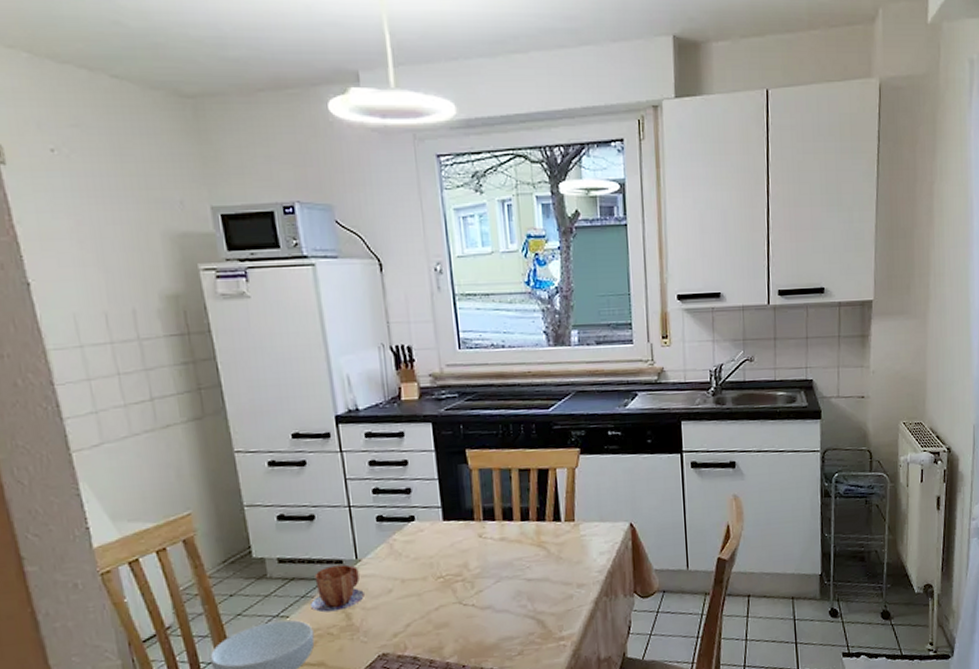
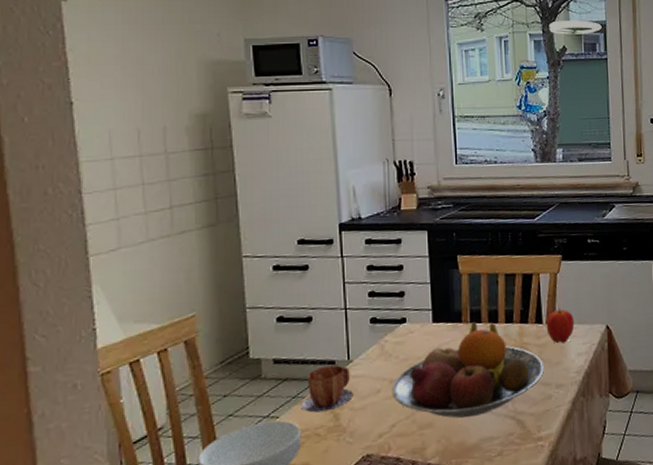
fruit bowl: none [403,519,564,618] -> present [391,321,544,418]
apple: none [564,504,596,542] -> present [546,307,575,344]

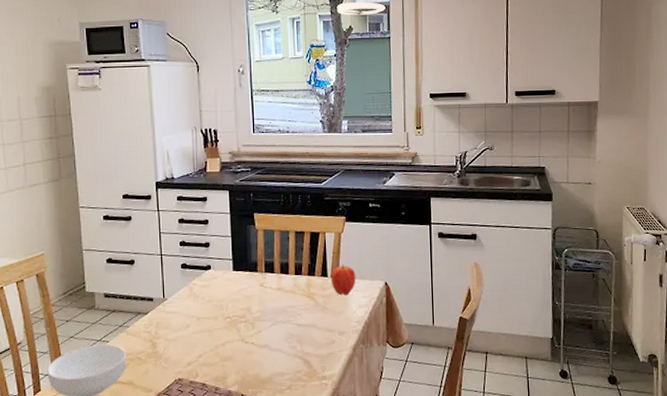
mug: present [301,365,353,413] -> none [126,302,168,340]
fruit bowl: present [391,321,544,418] -> none [199,271,328,354]

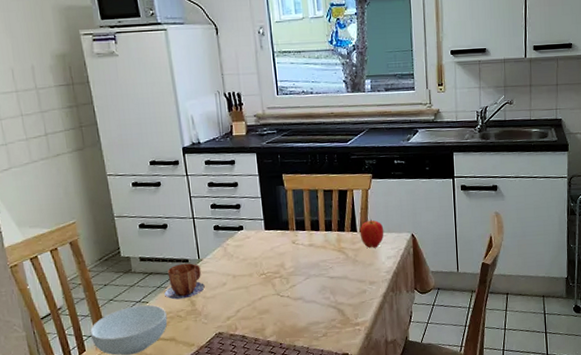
mug: none [126,302,168,340] -> present [164,263,205,300]

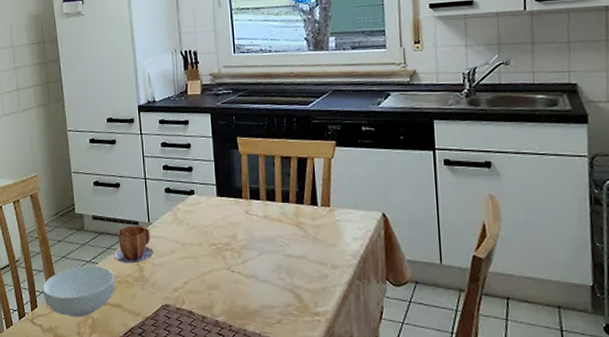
apple: present [359,218,384,249] -> none [321,192,350,226]

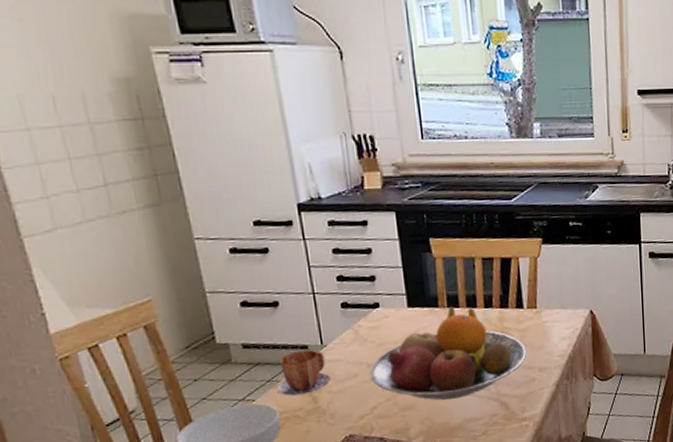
fruit bowl: none [184,198,320,284] -> present [369,306,526,401]

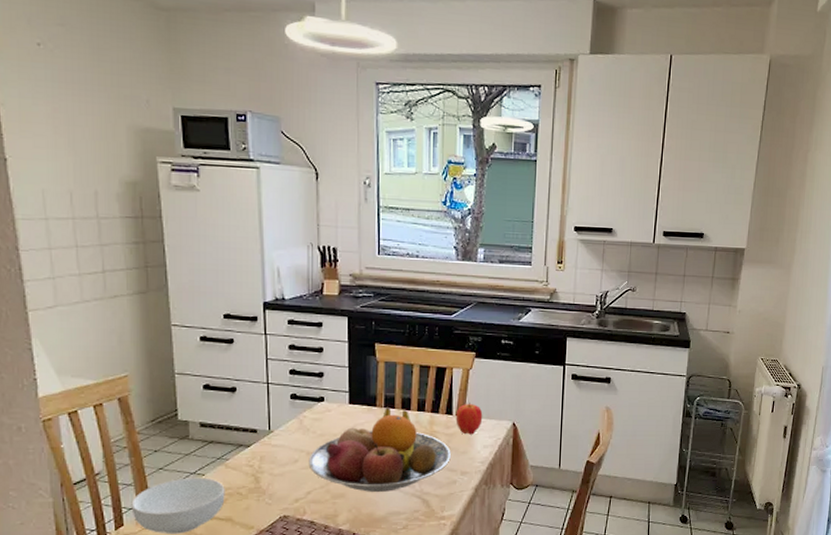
mug: present [277,350,330,396] -> none [225,434,273,474]
apple: none [527,292,557,328] -> present [455,402,483,435]

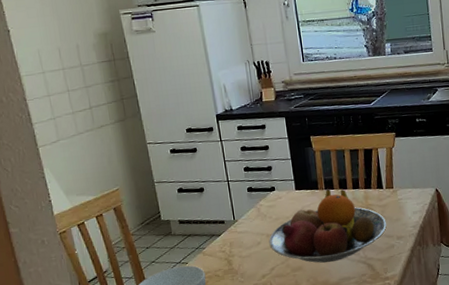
apple: present [455,402,483,435] -> none [385,175,410,204]

